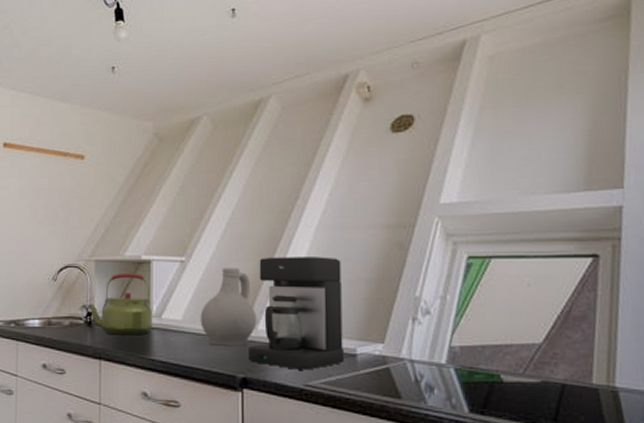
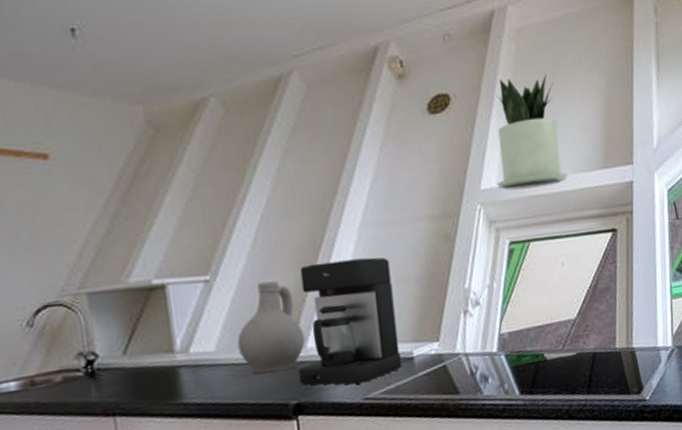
kettle: present [88,273,153,336] -> none [86,302,180,384]
planter: none [457,97,541,206] -> present [496,74,568,191]

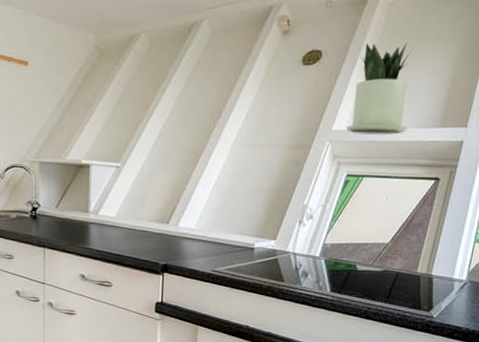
ceramic jug: present [237,281,305,374] -> none [131,174,179,240]
coffee maker: present [299,257,402,385] -> none [170,167,250,259]

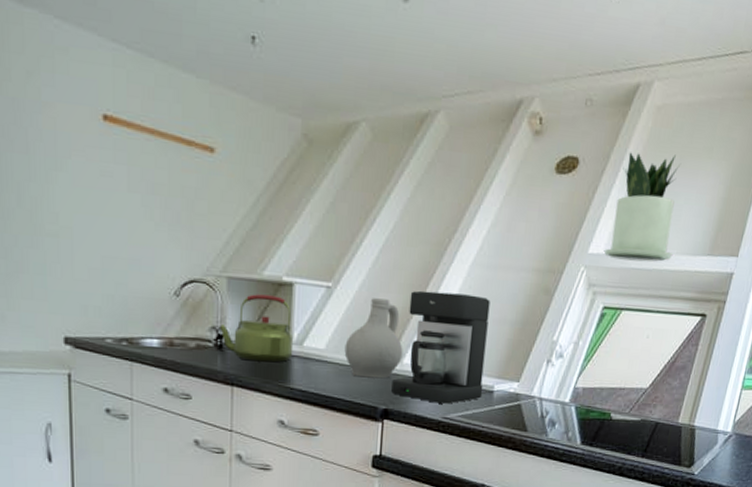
kettle: none [33,174,91,229] -> present [218,294,294,363]
ceramic jug: none [131,174,179,240] -> present [344,298,403,379]
coffee maker: none [170,167,250,259] -> present [391,290,491,404]

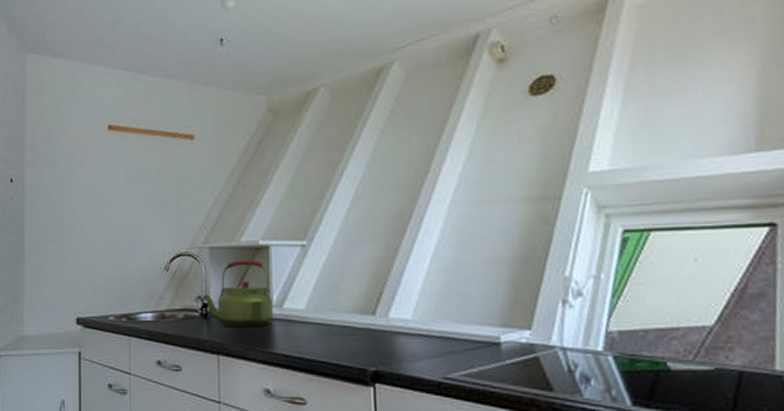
ceramic jug: present [344,298,403,379] -> none [325,251,388,337]
coffee maker: present [391,290,491,404] -> none [379,235,488,361]
planter: present [603,152,680,262] -> none [608,49,705,174]

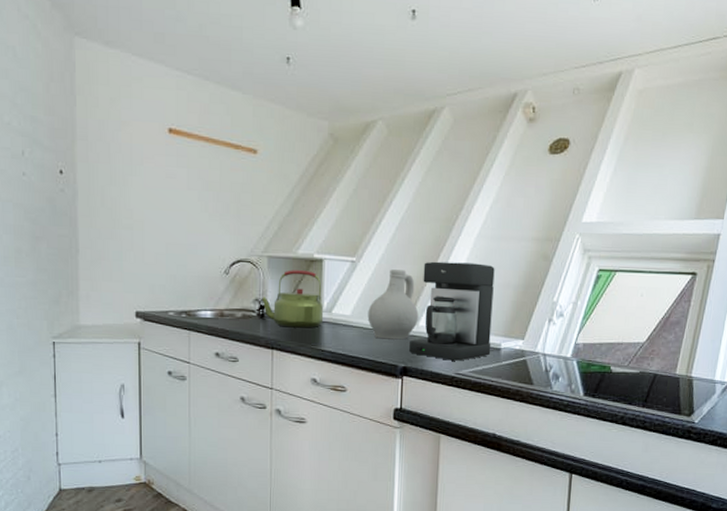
ceramic jug: none [325,251,388,337] -> present [367,269,419,340]
coffee maker: none [379,235,488,361] -> present [409,261,495,361]

